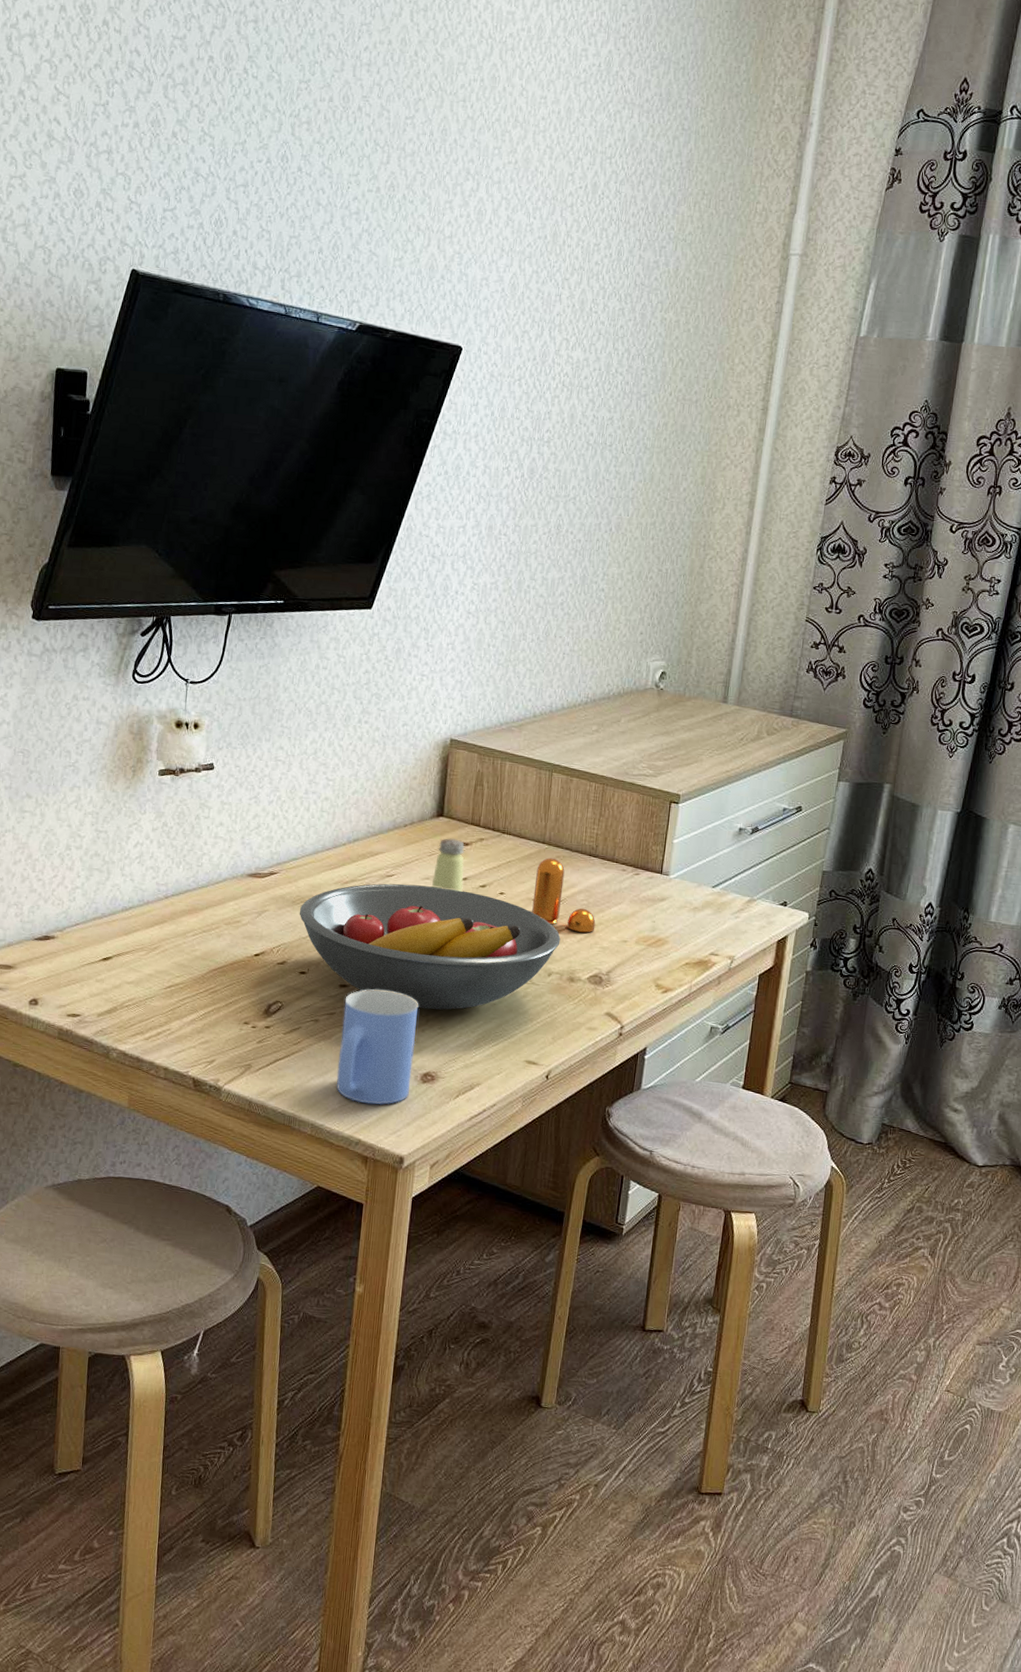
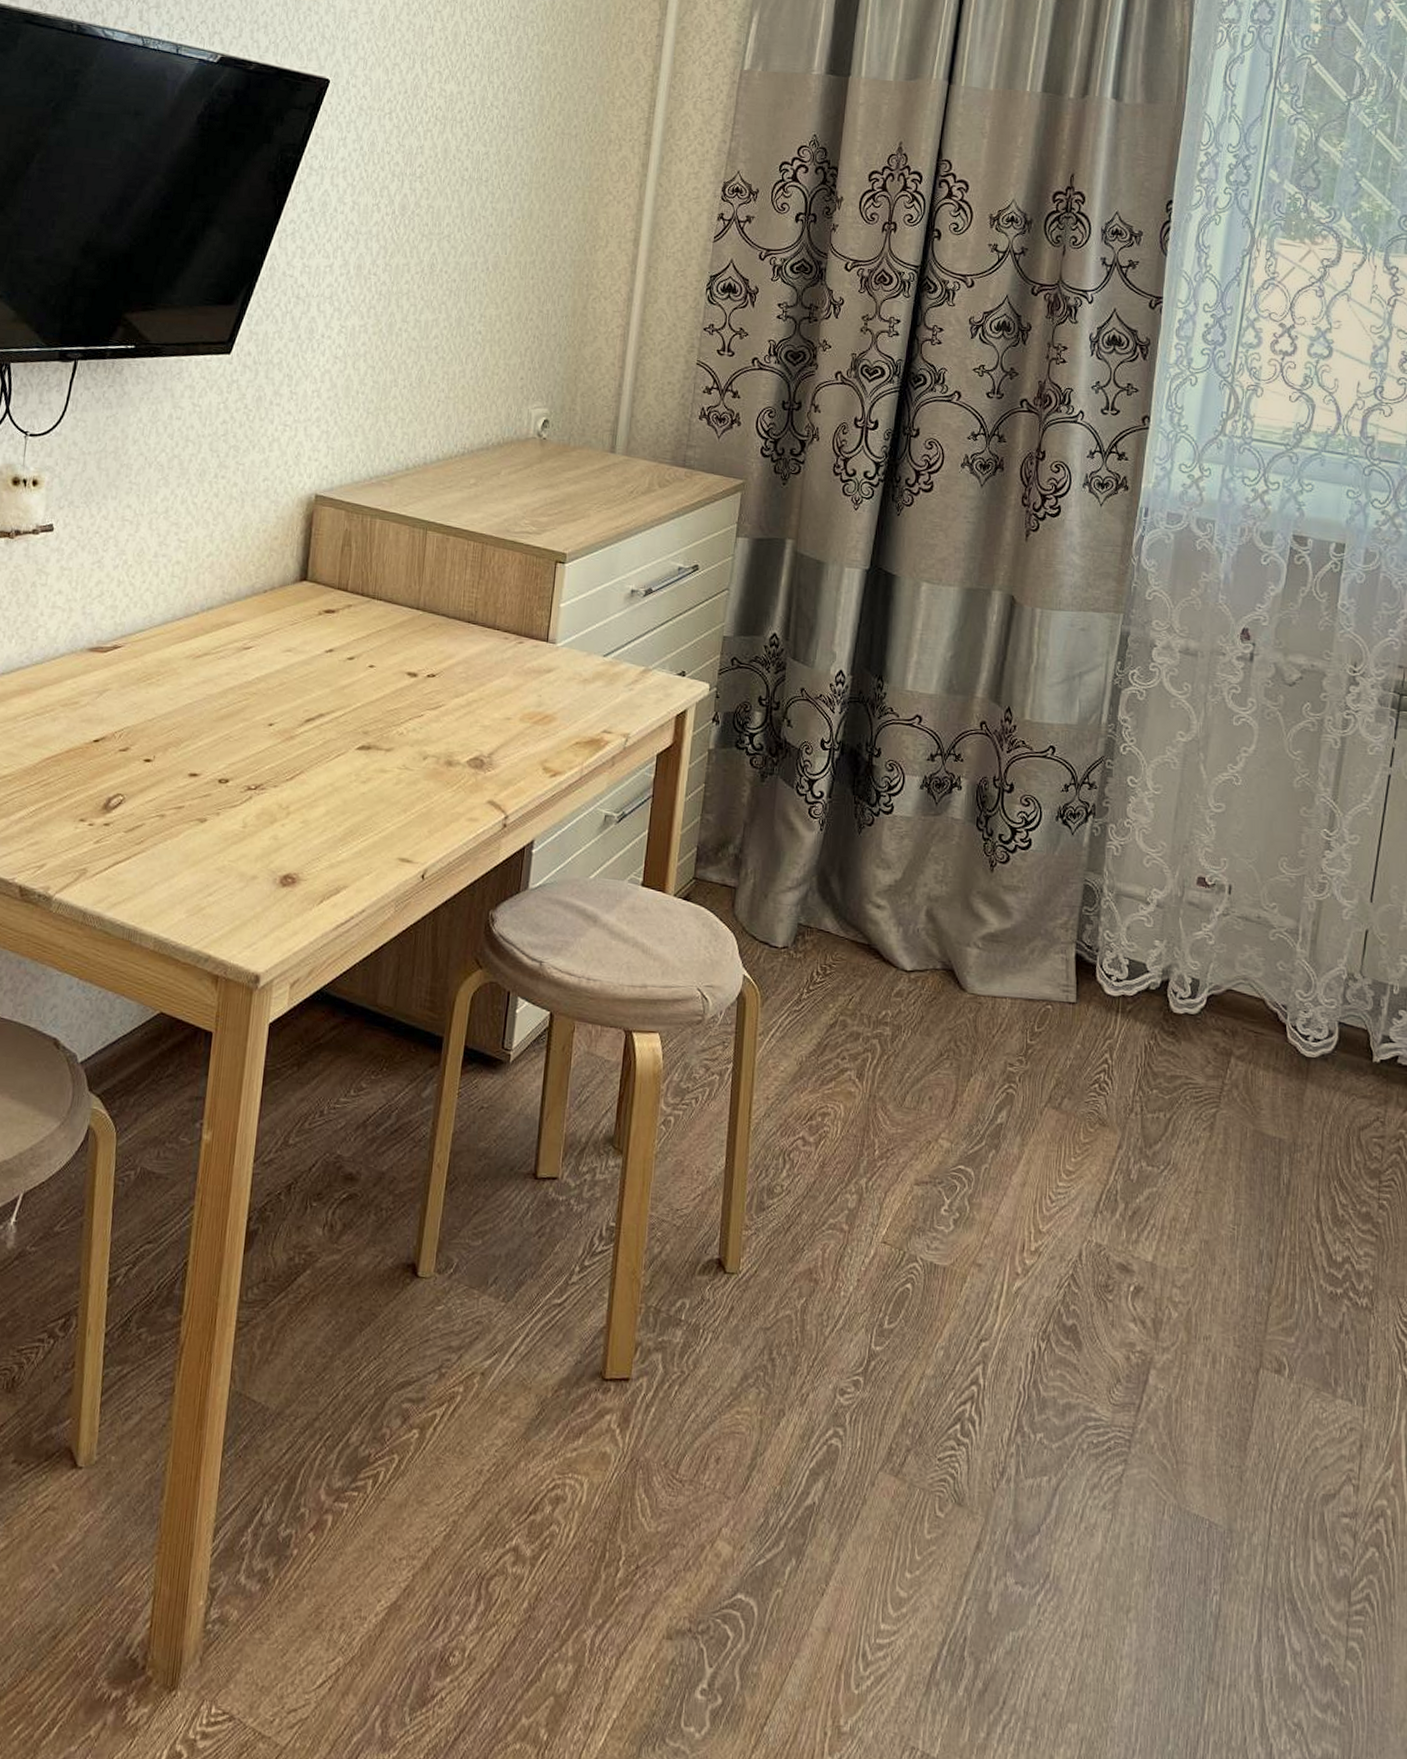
fruit bowl: present [299,883,561,1010] -> none [145,657,437,801]
mug: present [336,989,419,1106] -> none [184,778,279,914]
saltshaker: present [431,837,466,892] -> none [293,604,332,665]
pepper shaker: present [532,857,596,933] -> none [405,625,476,710]

